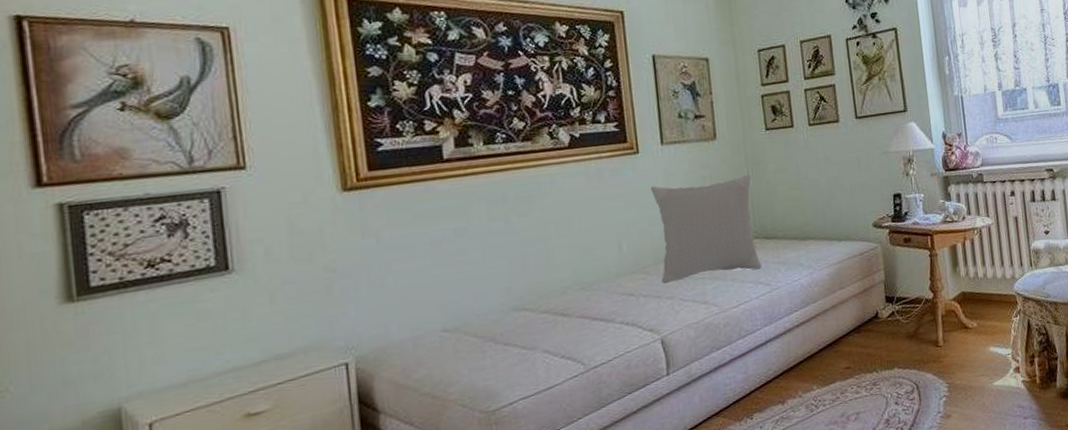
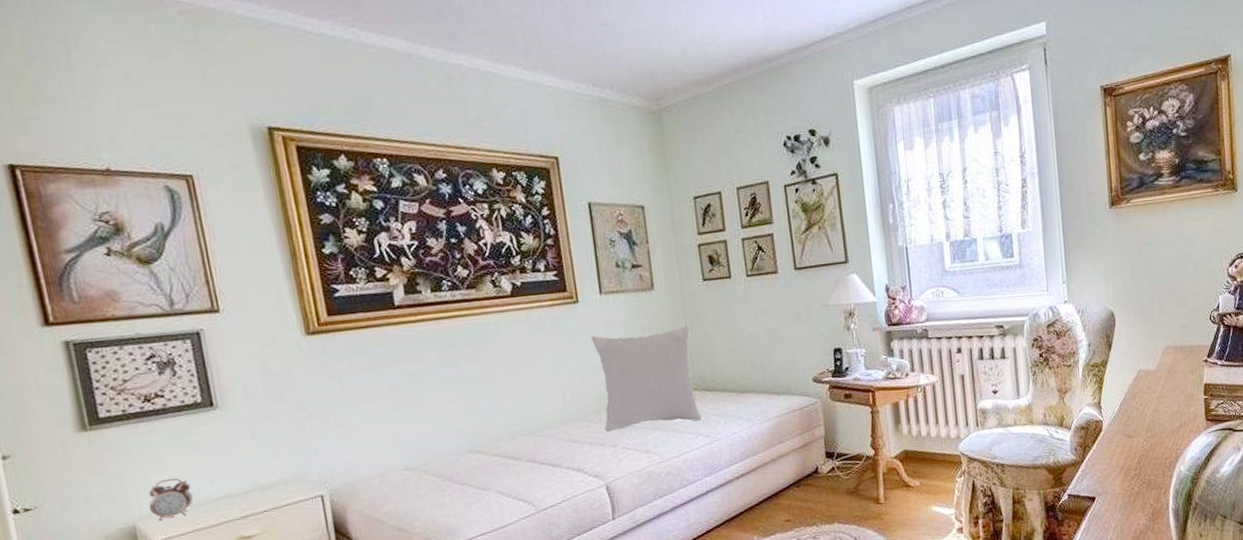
alarm clock: none [139,351,195,401] -> present [148,478,193,521]

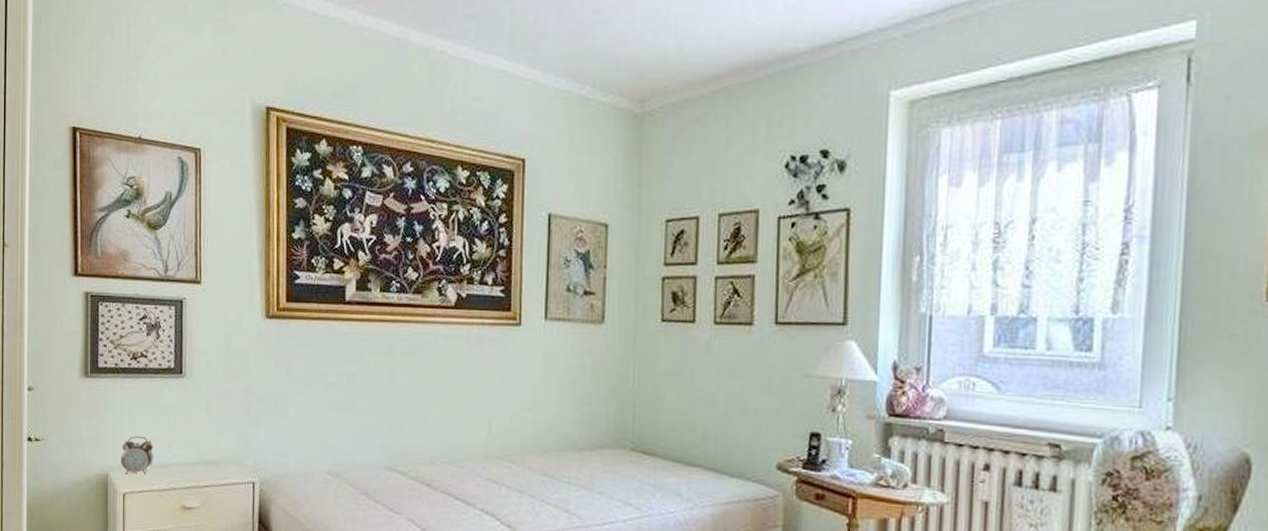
pillow: present [591,326,702,432] -> none [526,365,637,488]

